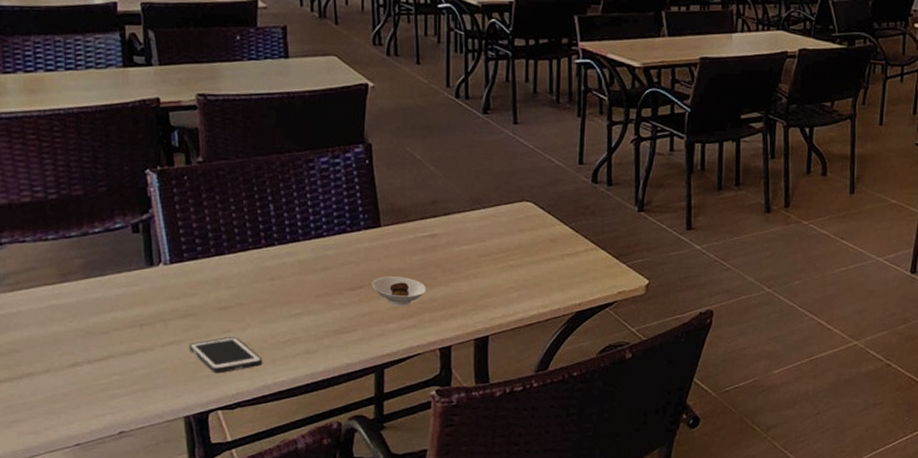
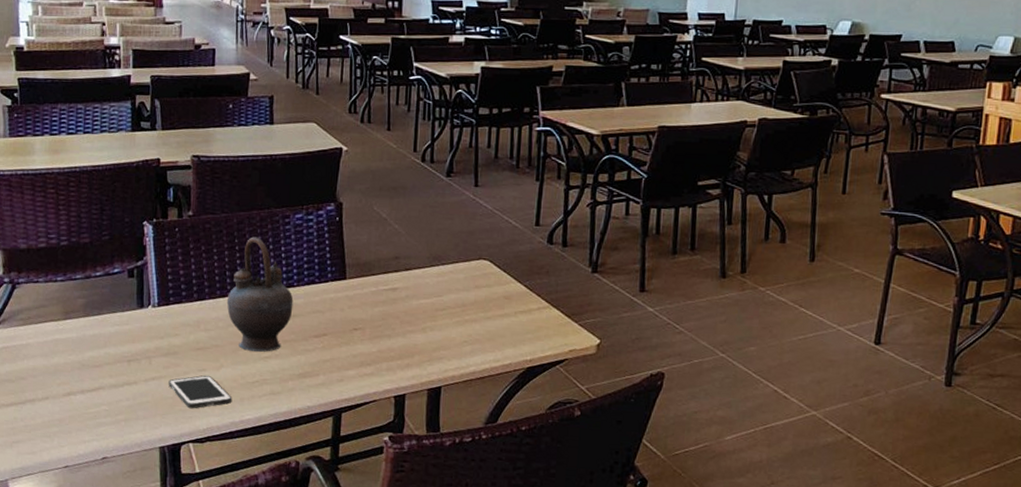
teapot: none [249,183,324,309] -> present [226,236,294,352]
saucer: present [372,276,426,306] -> none [335,325,385,354]

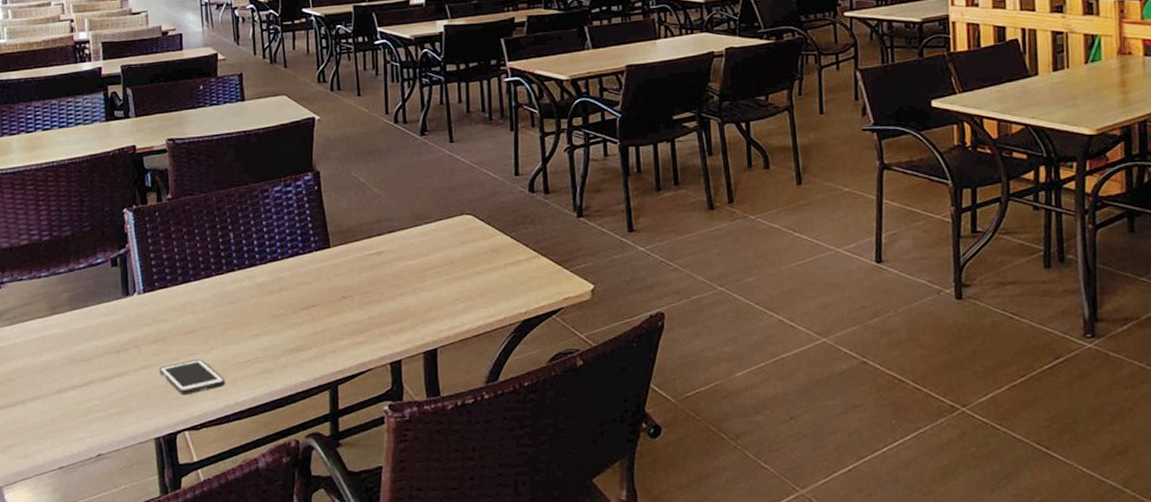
teapot: present [226,236,294,352] -> none [212,213,279,330]

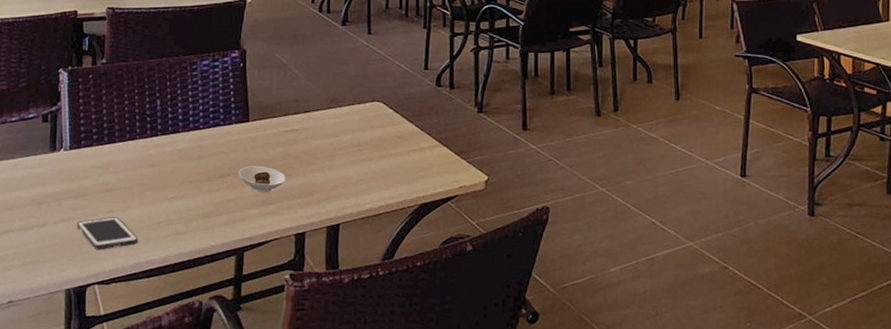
saucer: none [324,294,374,323] -> present [238,166,285,194]

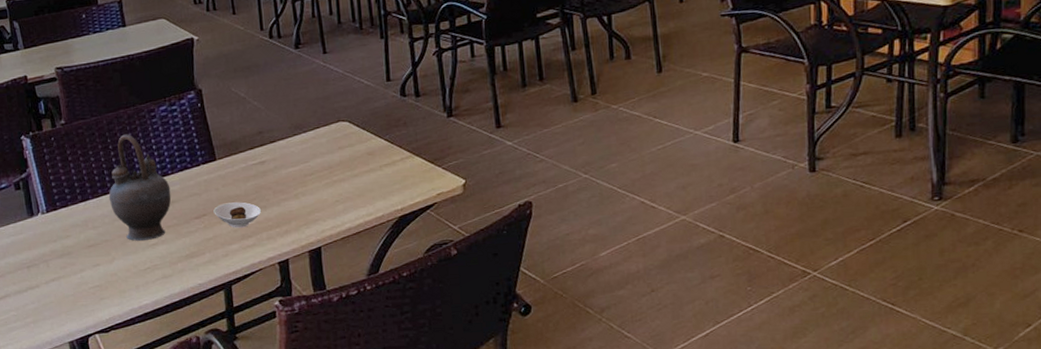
cell phone: present [77,216,139,251] -> none [67,269,129,303]
teapot: none [135,82,199,193] -> present [108,134,172,241]

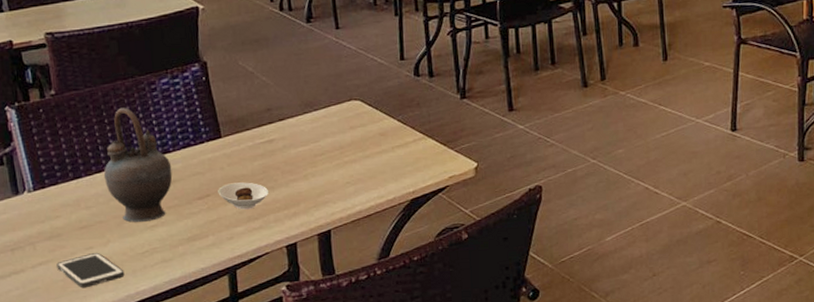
cell phone: none [67,269,129,303] -> present [56,252,125,289]

